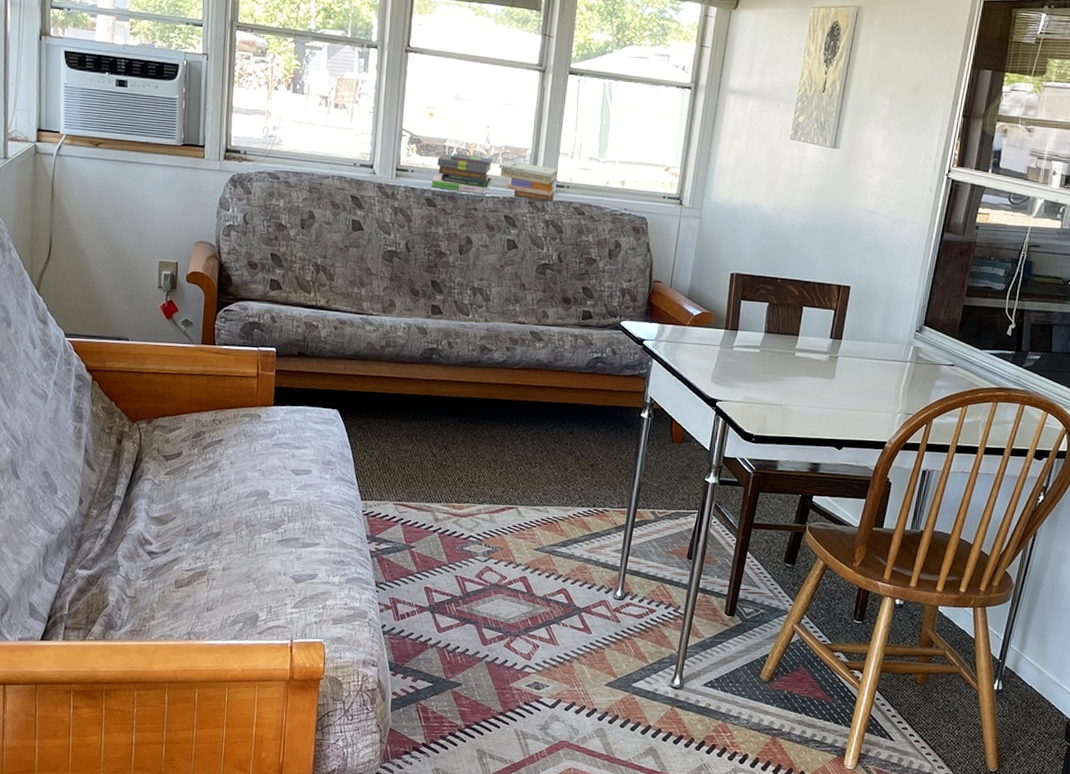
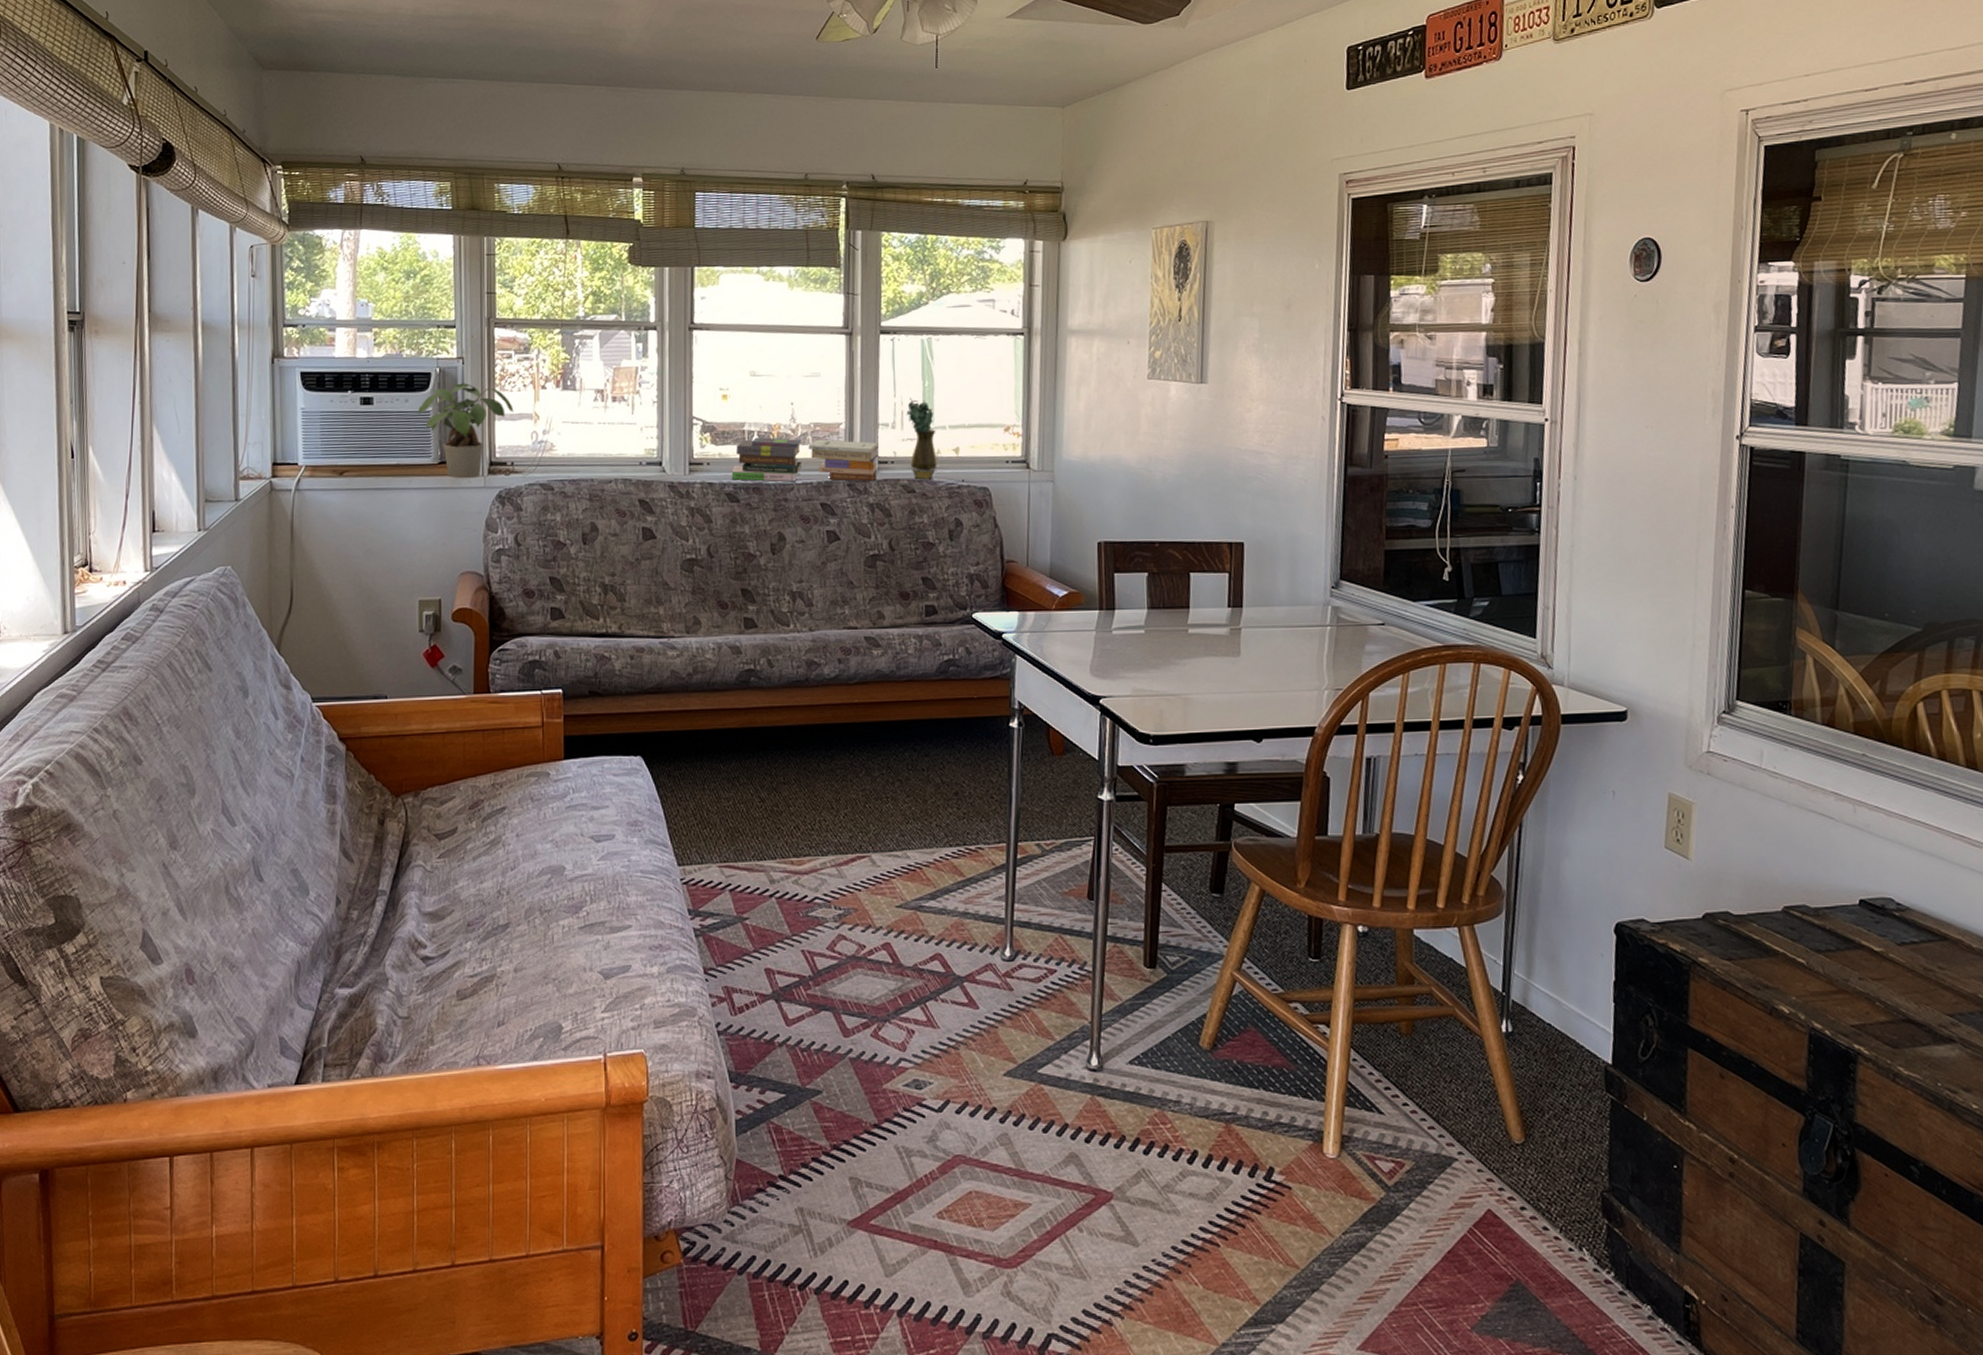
potted plant: none [166,76,249,162] -> present [418,383,514,479]
vase: none [583,133,608,205] -> present [906,398,937,479]

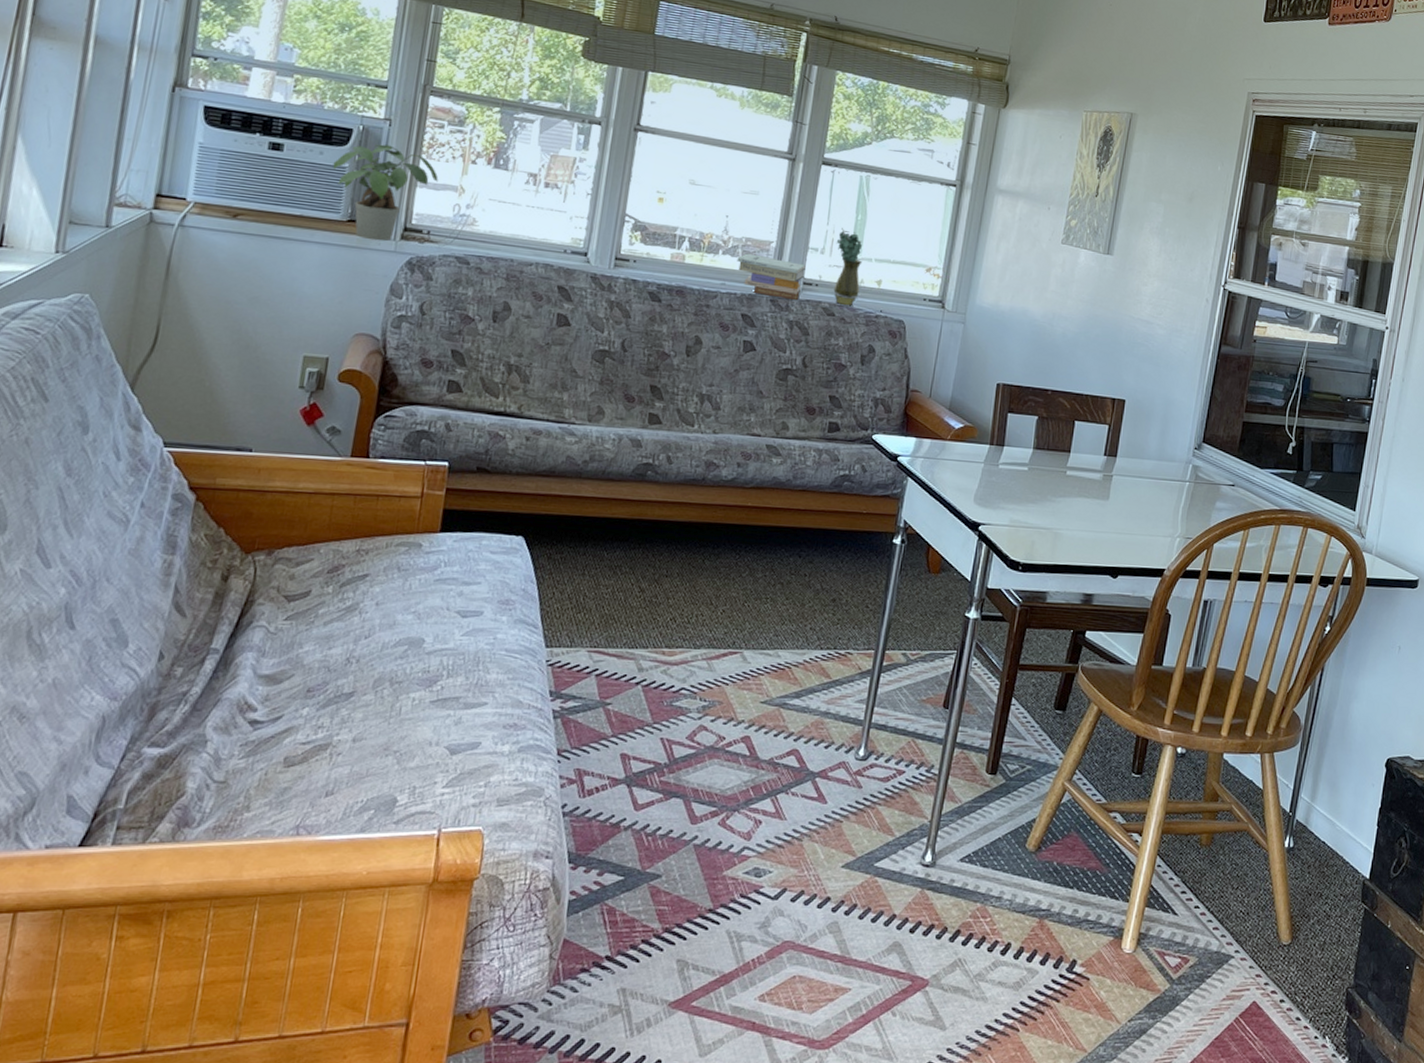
books: present [731,437,803,482] -> none [656,243,732,291]

